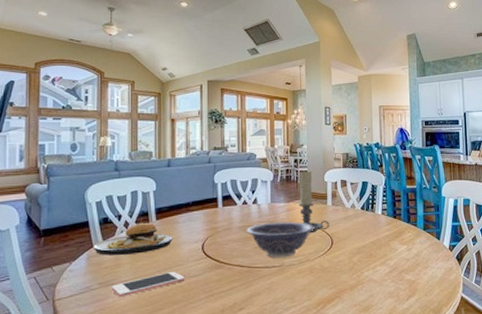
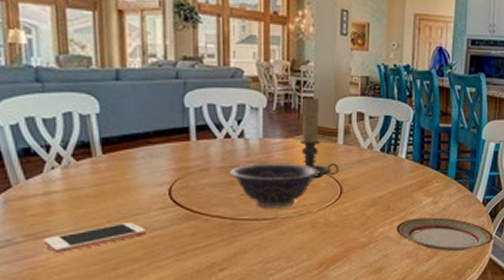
plate: present [94,219,173,256] -> none [12,151,127,199]
plate: none [378,262,463,292] -> present [395,217,494,252]

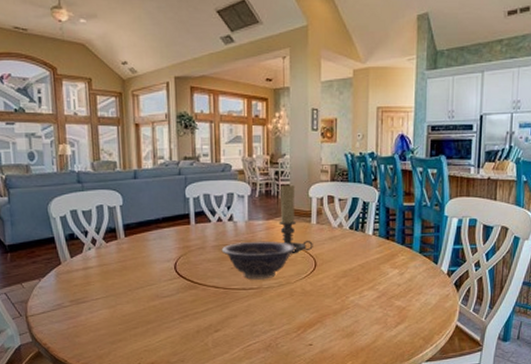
cell phone: present [42,221,146,254] -> none [83,290,158,316]
plate: present [395,217,494,252] -> none [365,287,460,319]

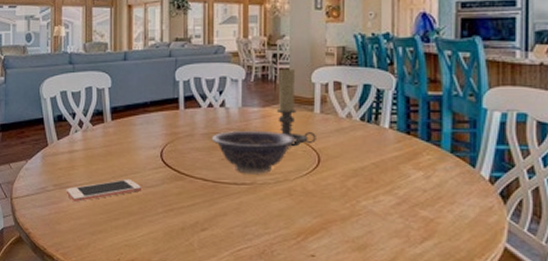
cell phone: none [83,290,158,316] -> present [66,178,141,203]

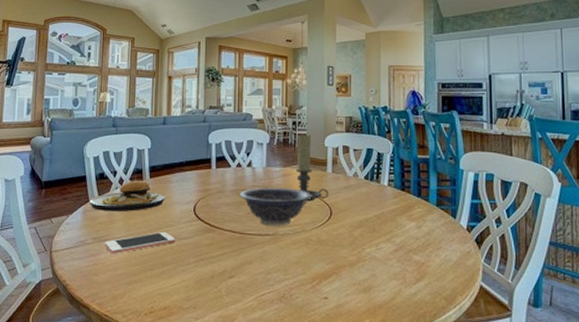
plate: none [49,118,129,157] -> present [90,176,165,211]

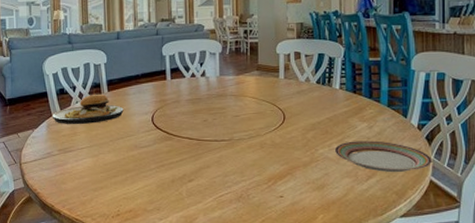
cell phone: present [104,231,175,255] -> none [69,141,136,164]
decorative bowl: present [239,187,312,226] -> none [194,95,265,132]
candle holder: present [295,134,329,202] -> none [248,42,282,108]
plate: none [382,241,483,277] -> present [334,140,433,173]

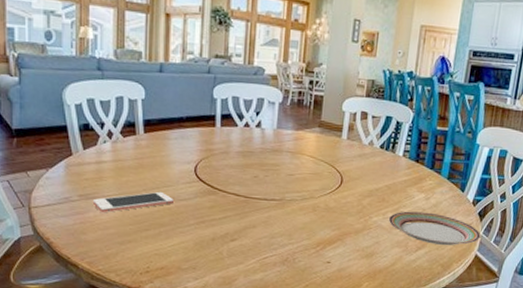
plate: present [53,90,124,124] -> none [73,129,162,169]
cell phone: none [69,141,136,164] -> present [92,191,173,213]

